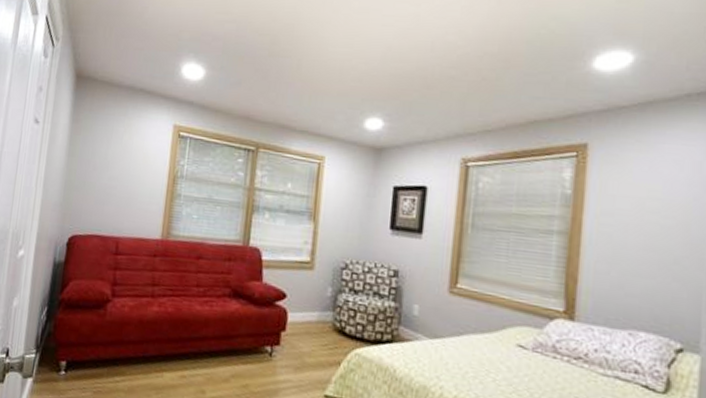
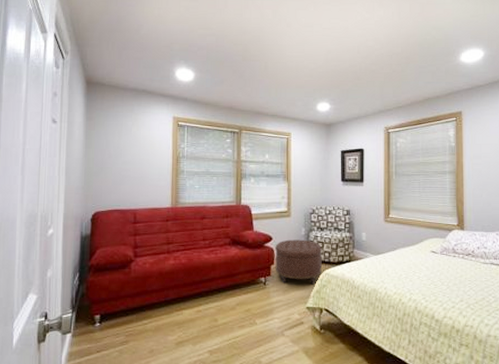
ottoman: none [286,300,354,366] -> present [275,239,322,285]

